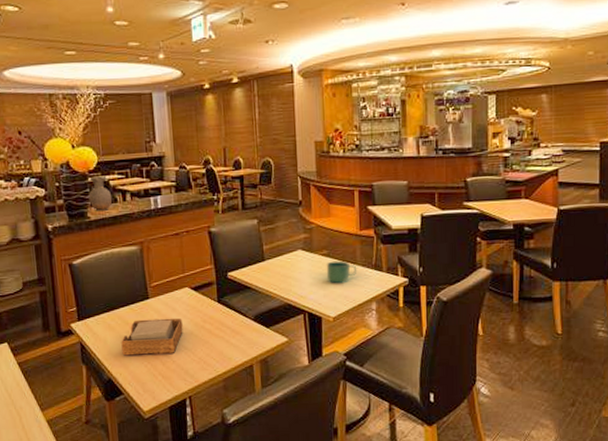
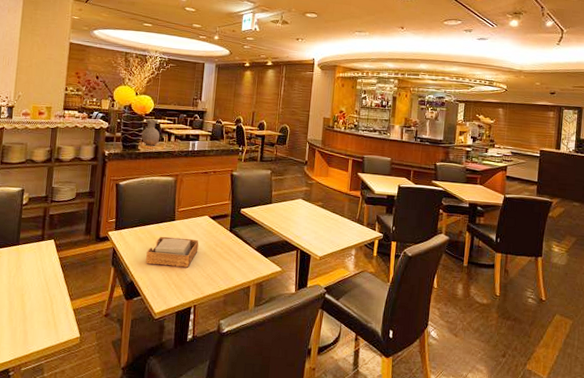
cup: present [326,260,356,283] -> none [319,211,343,230]

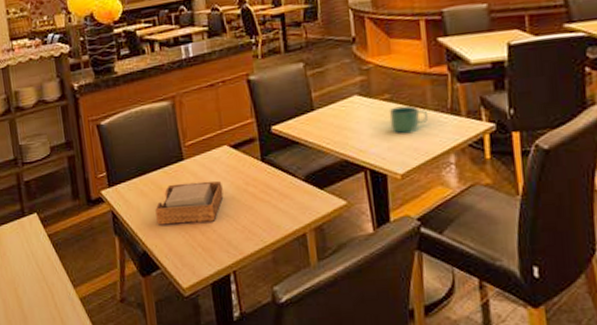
pitcher: present [141,119,160,147] -> none [114,25,140,67]
cup: none [319,211,343,230] -> present [389,105,428,133]

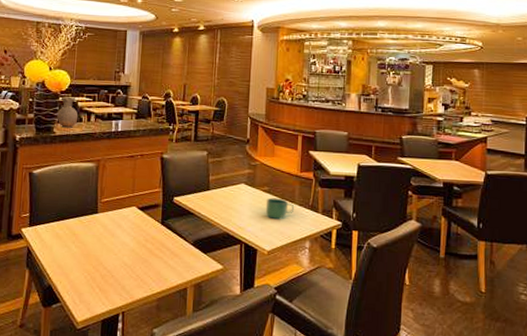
pitcher: none [114,25,140,67] -> present [57,96,78,129]
napkin holder: present [155,180,224,225] -> none [65,232,126,268]

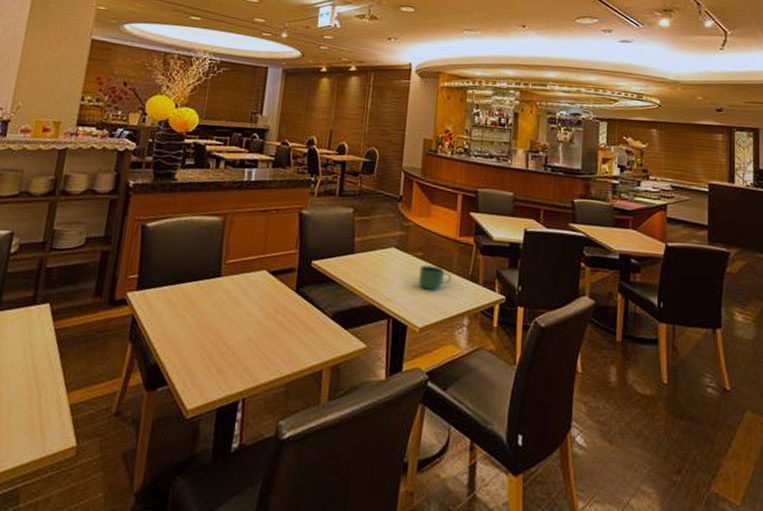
pitcher: present [57,96,78,129] -> none [180,138,206,177]

